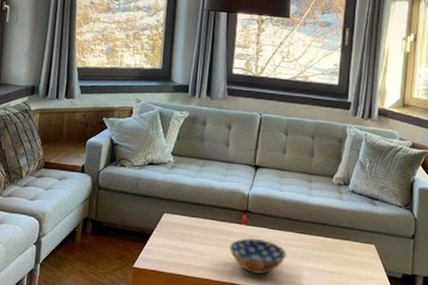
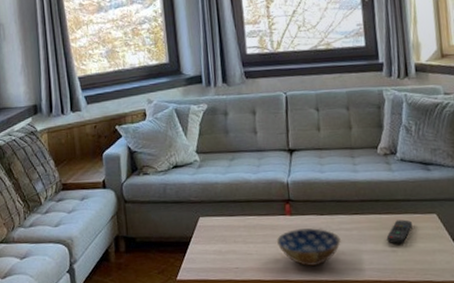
remote control: none [327,245,352,267] -> present [386,219,412,244]

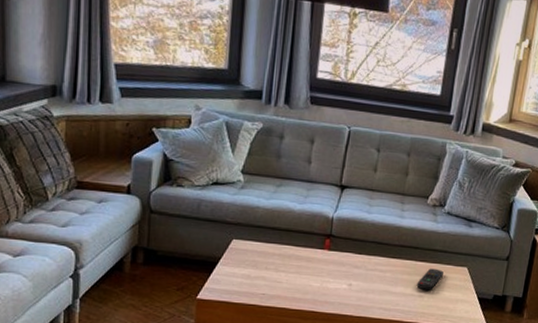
bowl: present [276,228,341,267] -> none [309,264,374,301]

